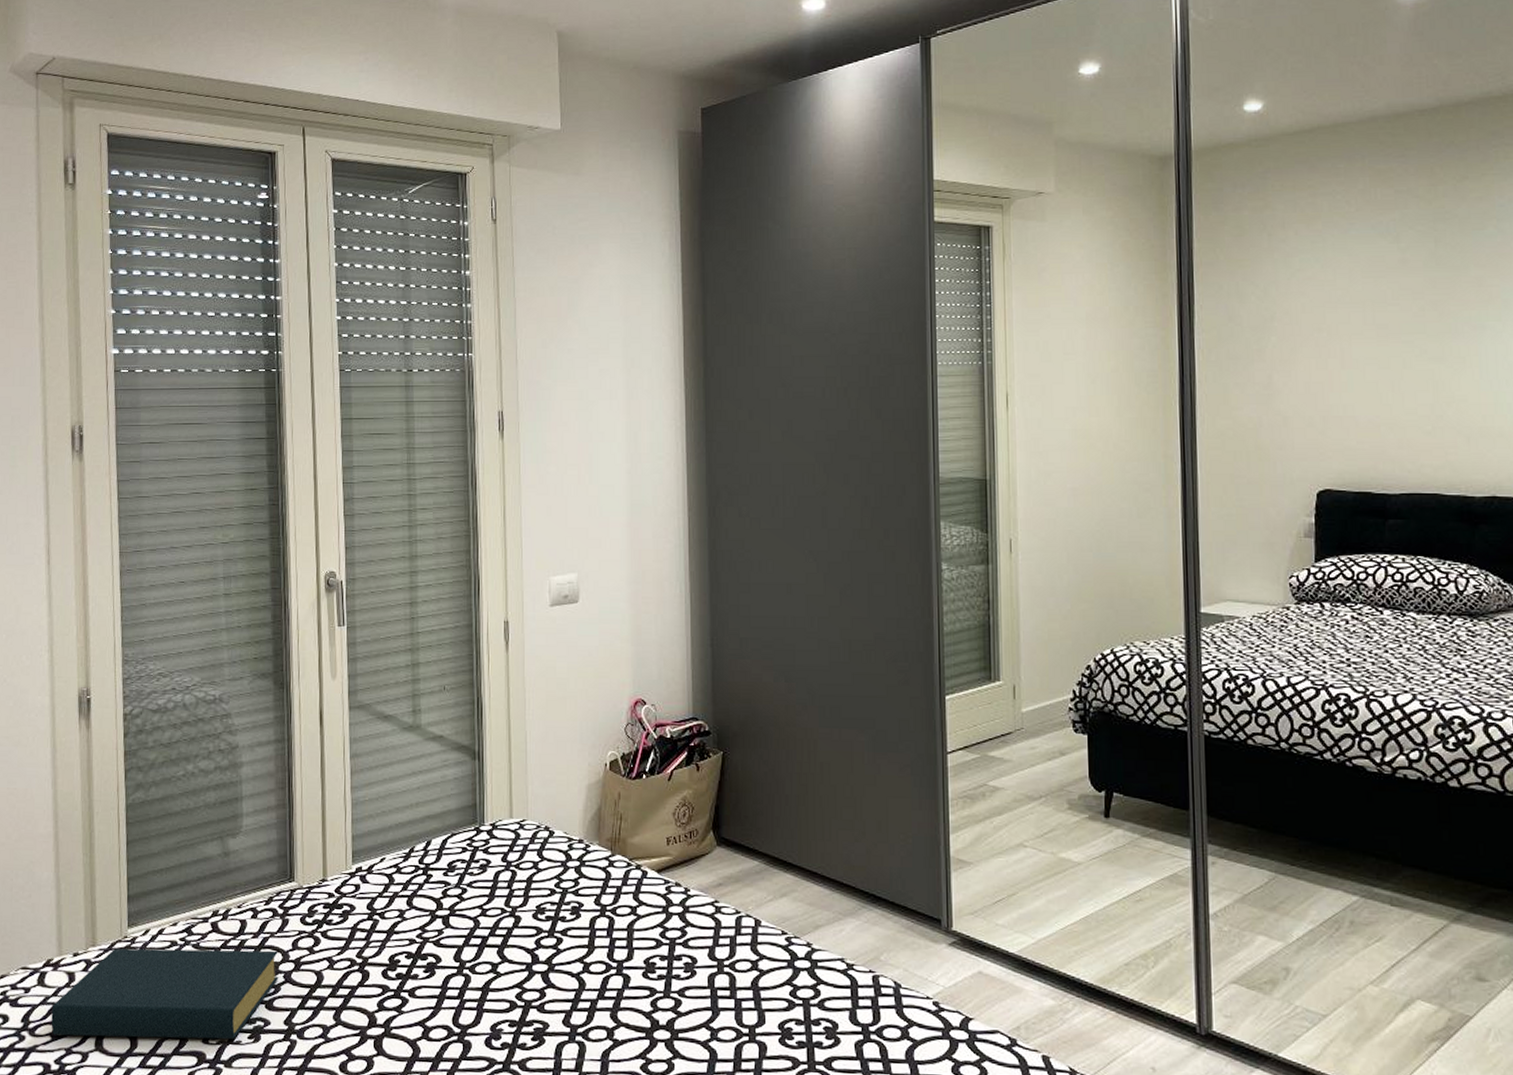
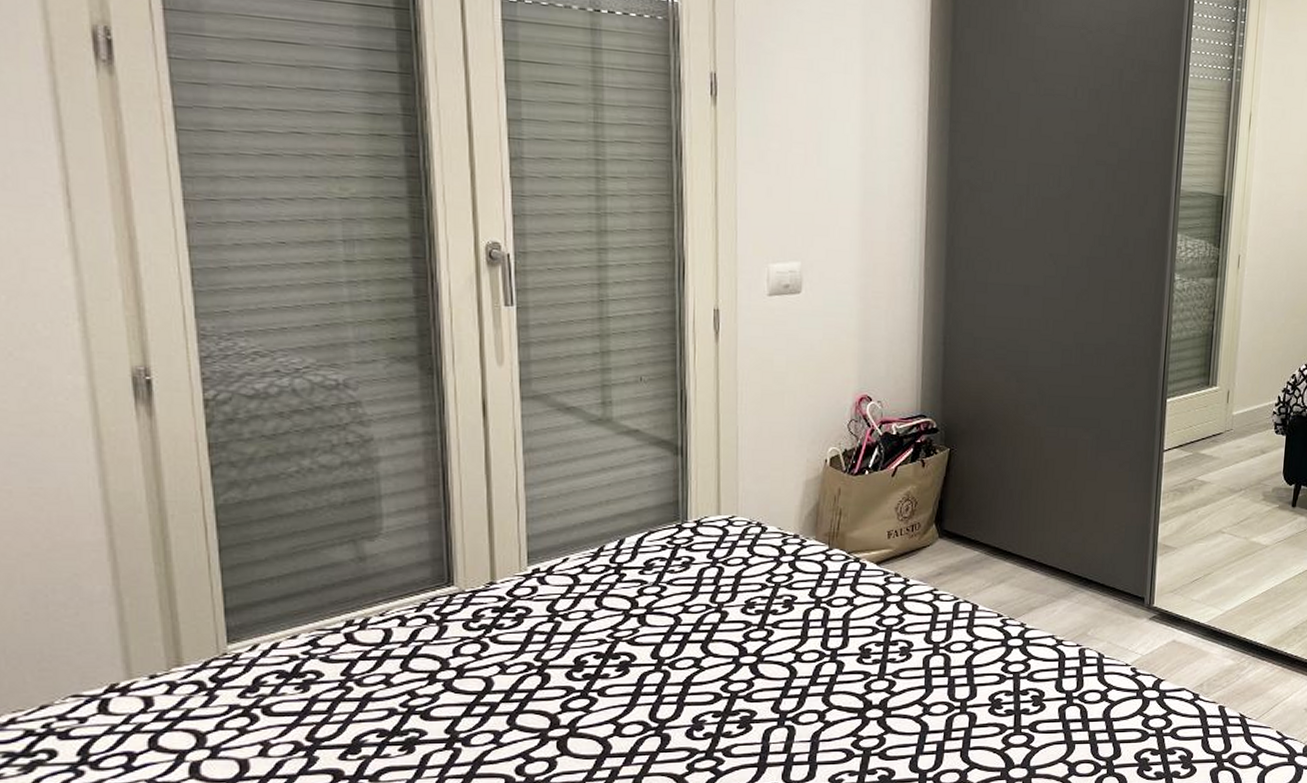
hardback book: present [51,948,279,1040] -> none [121,659,437,766]

